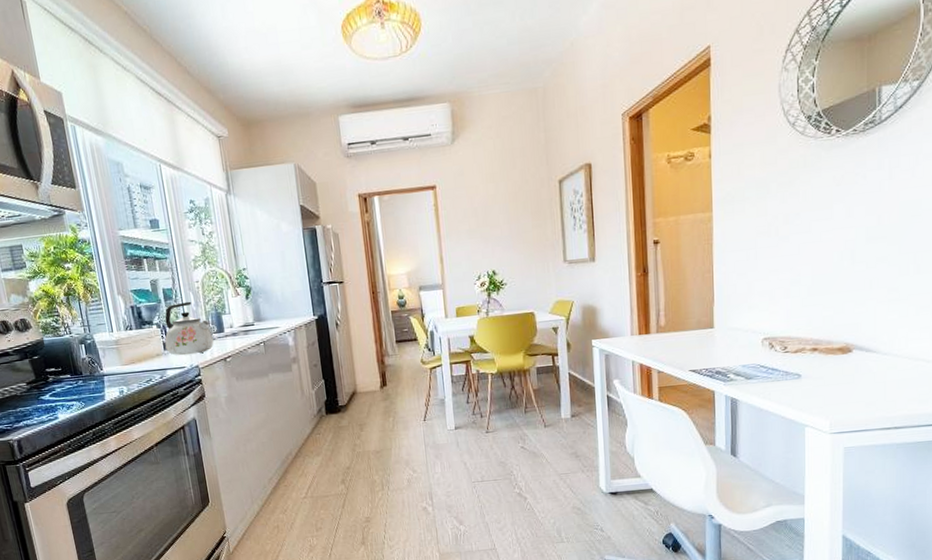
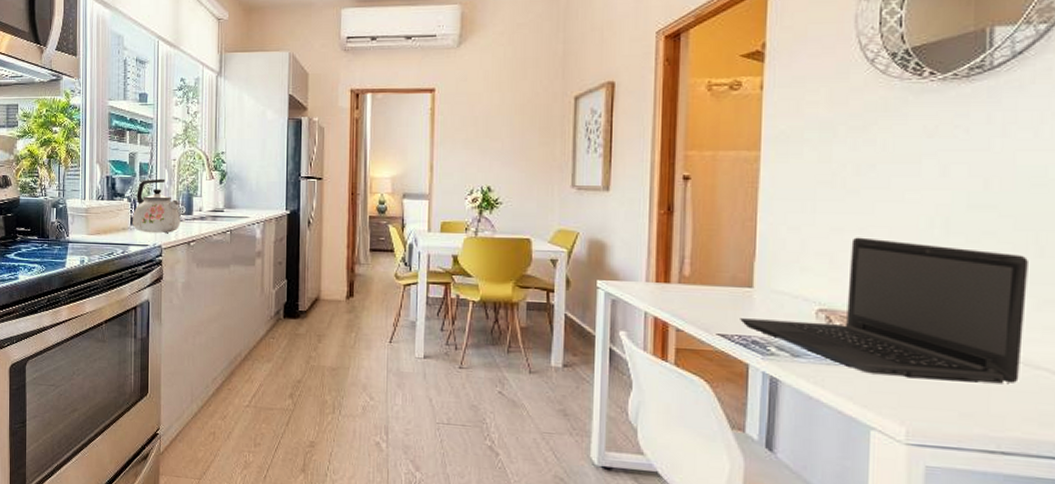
laptop: none [706,273,909,384] -> present [740,237,1028,384]

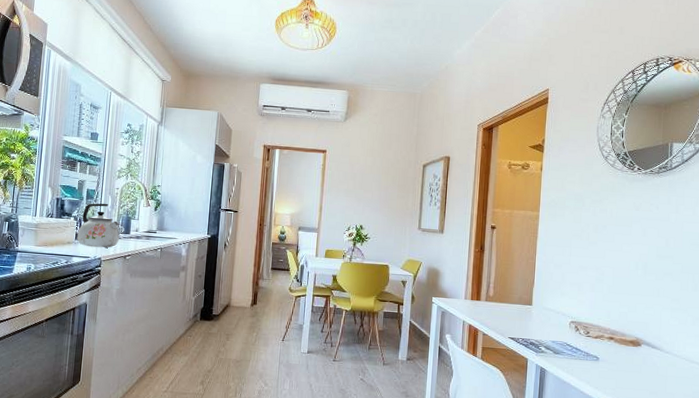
laptop: present [740,237,1028,384] -> none [523,273,689,373]

